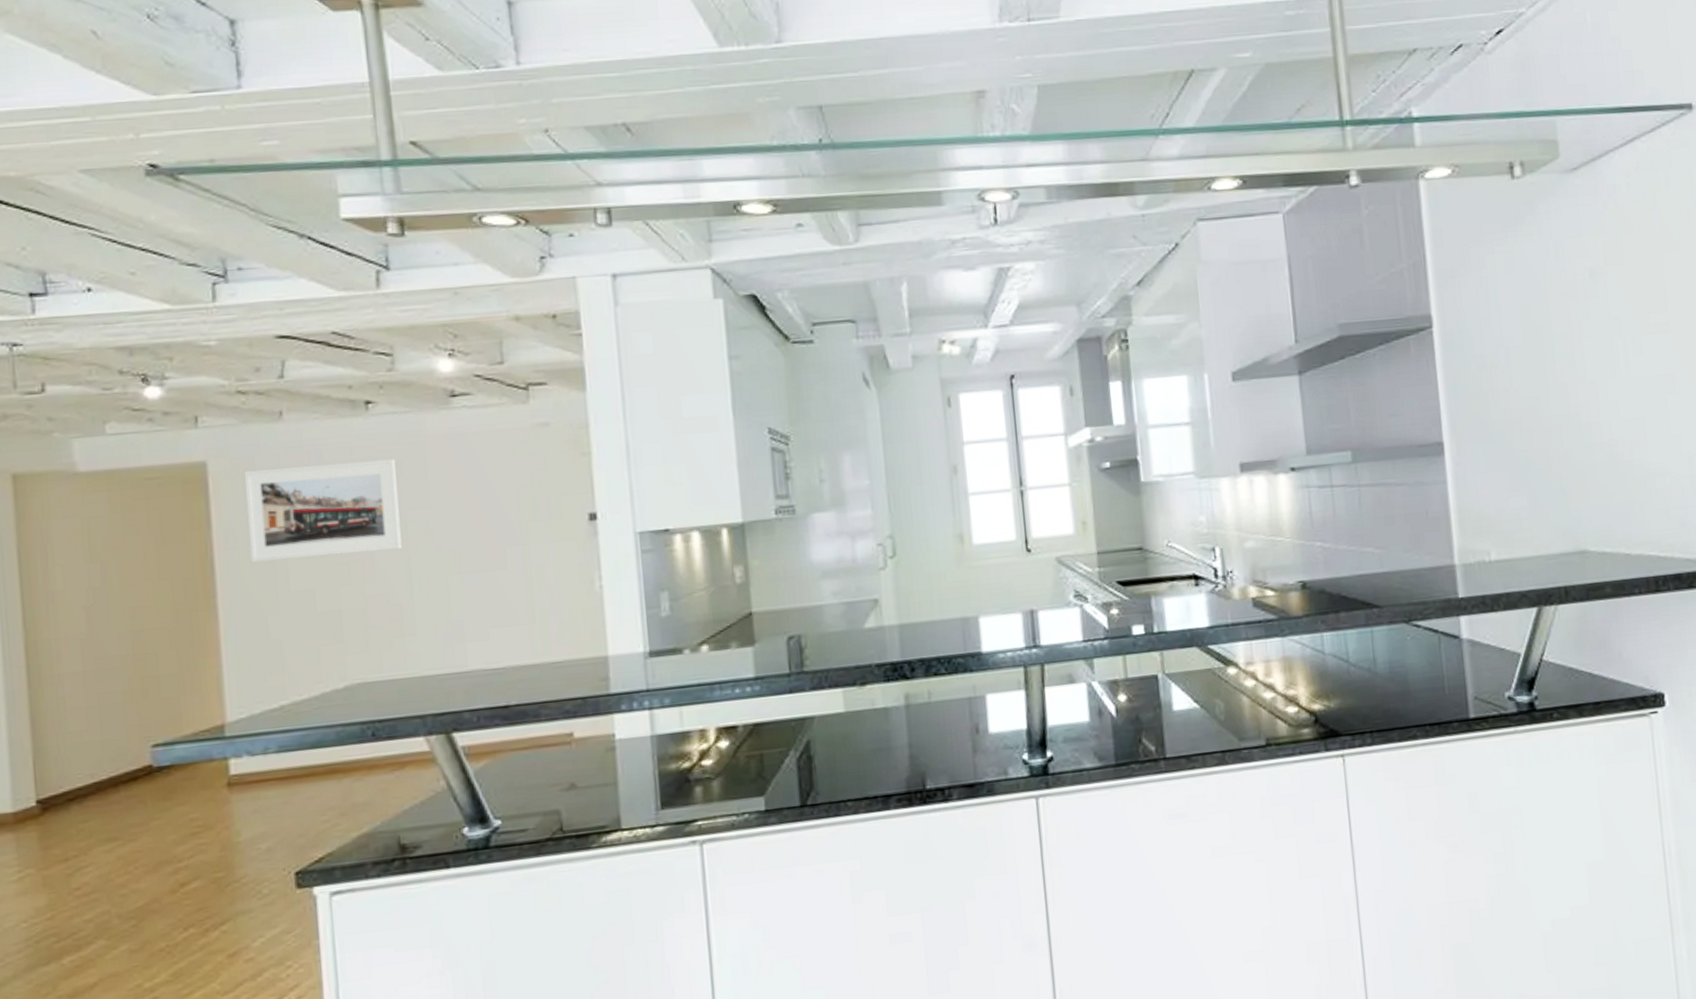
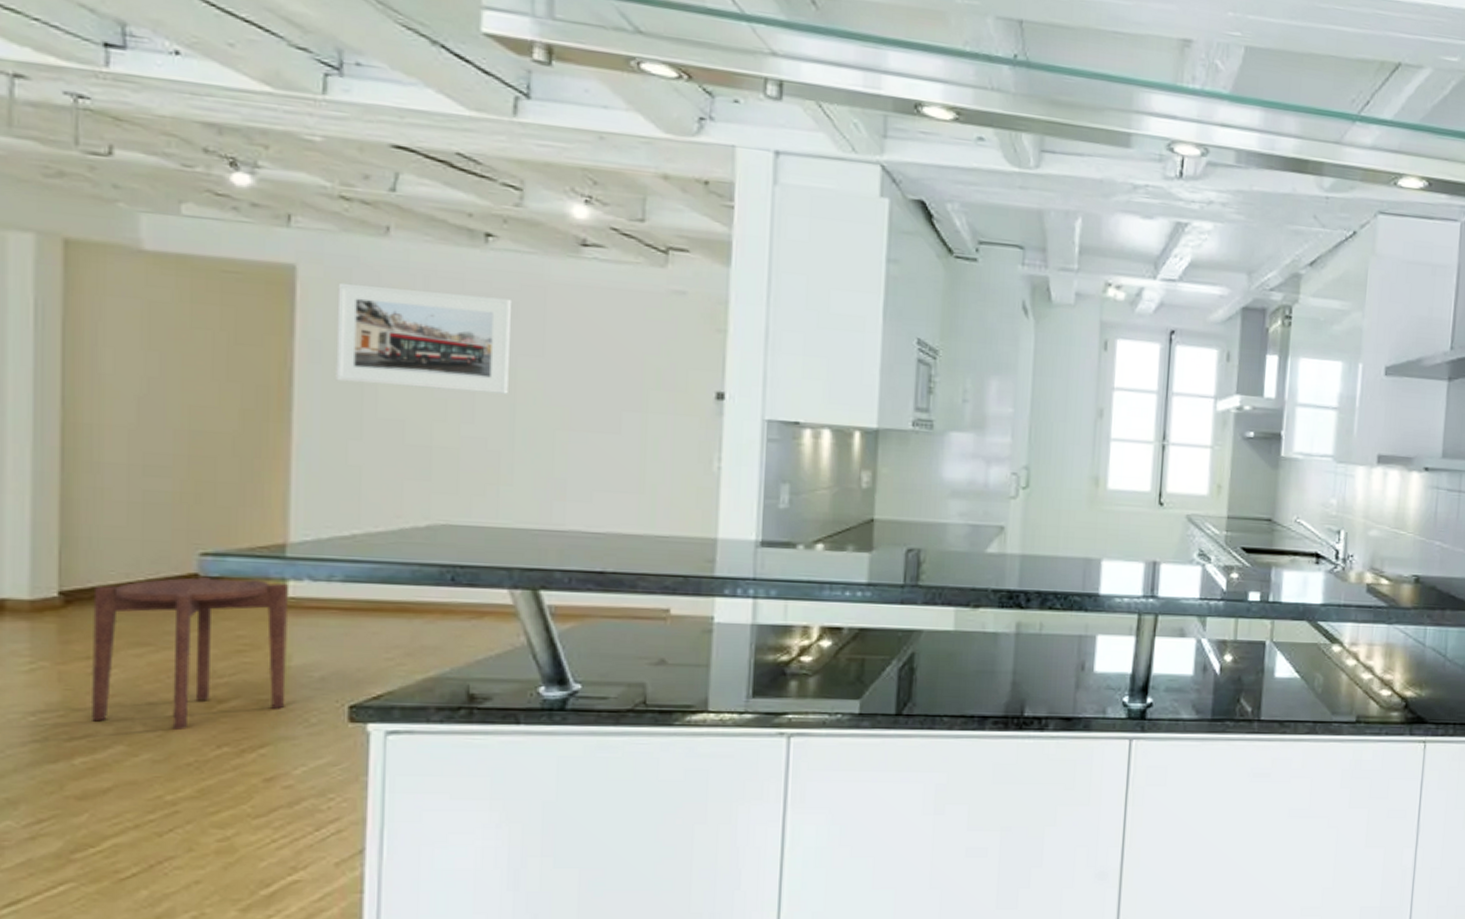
side table: none [65,762,239,920] -> present [90,576,289,731]

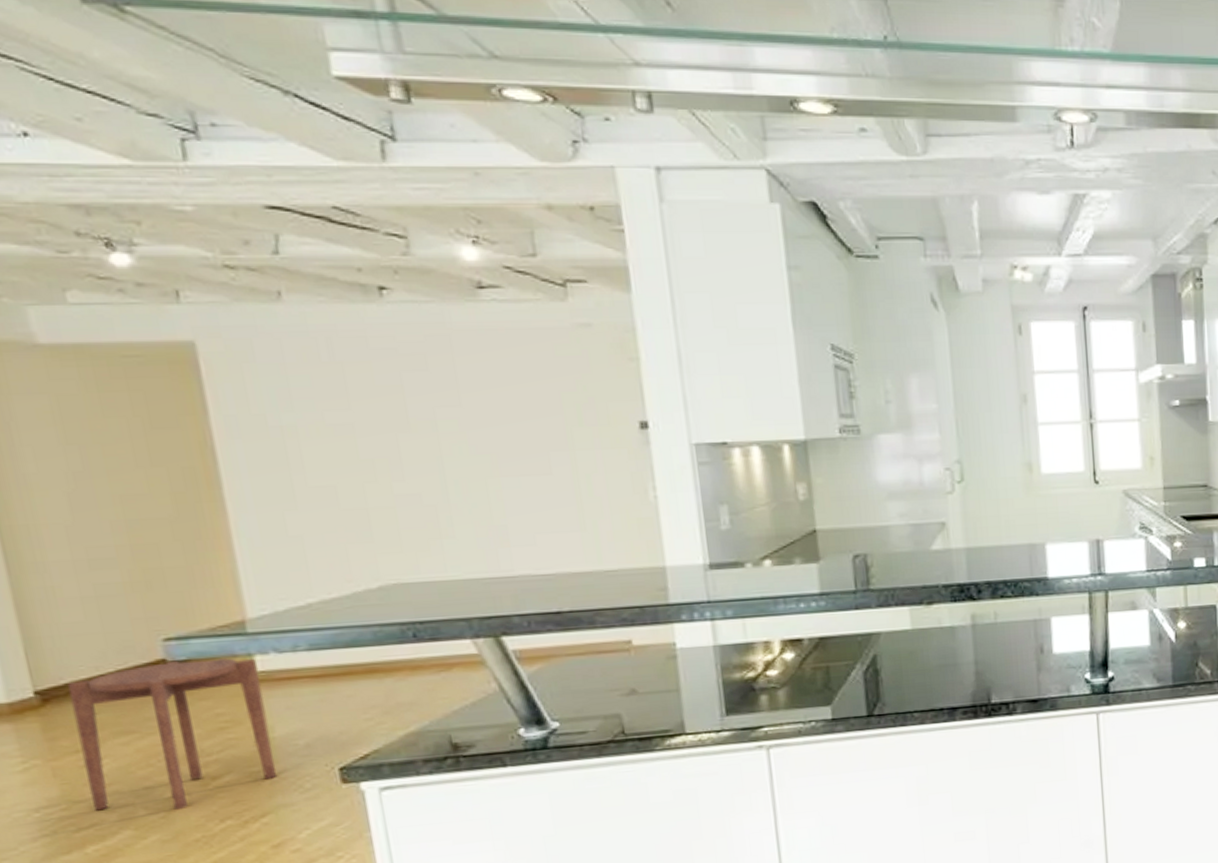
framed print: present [335,282,513,394] -> none [241,352,433,454]

